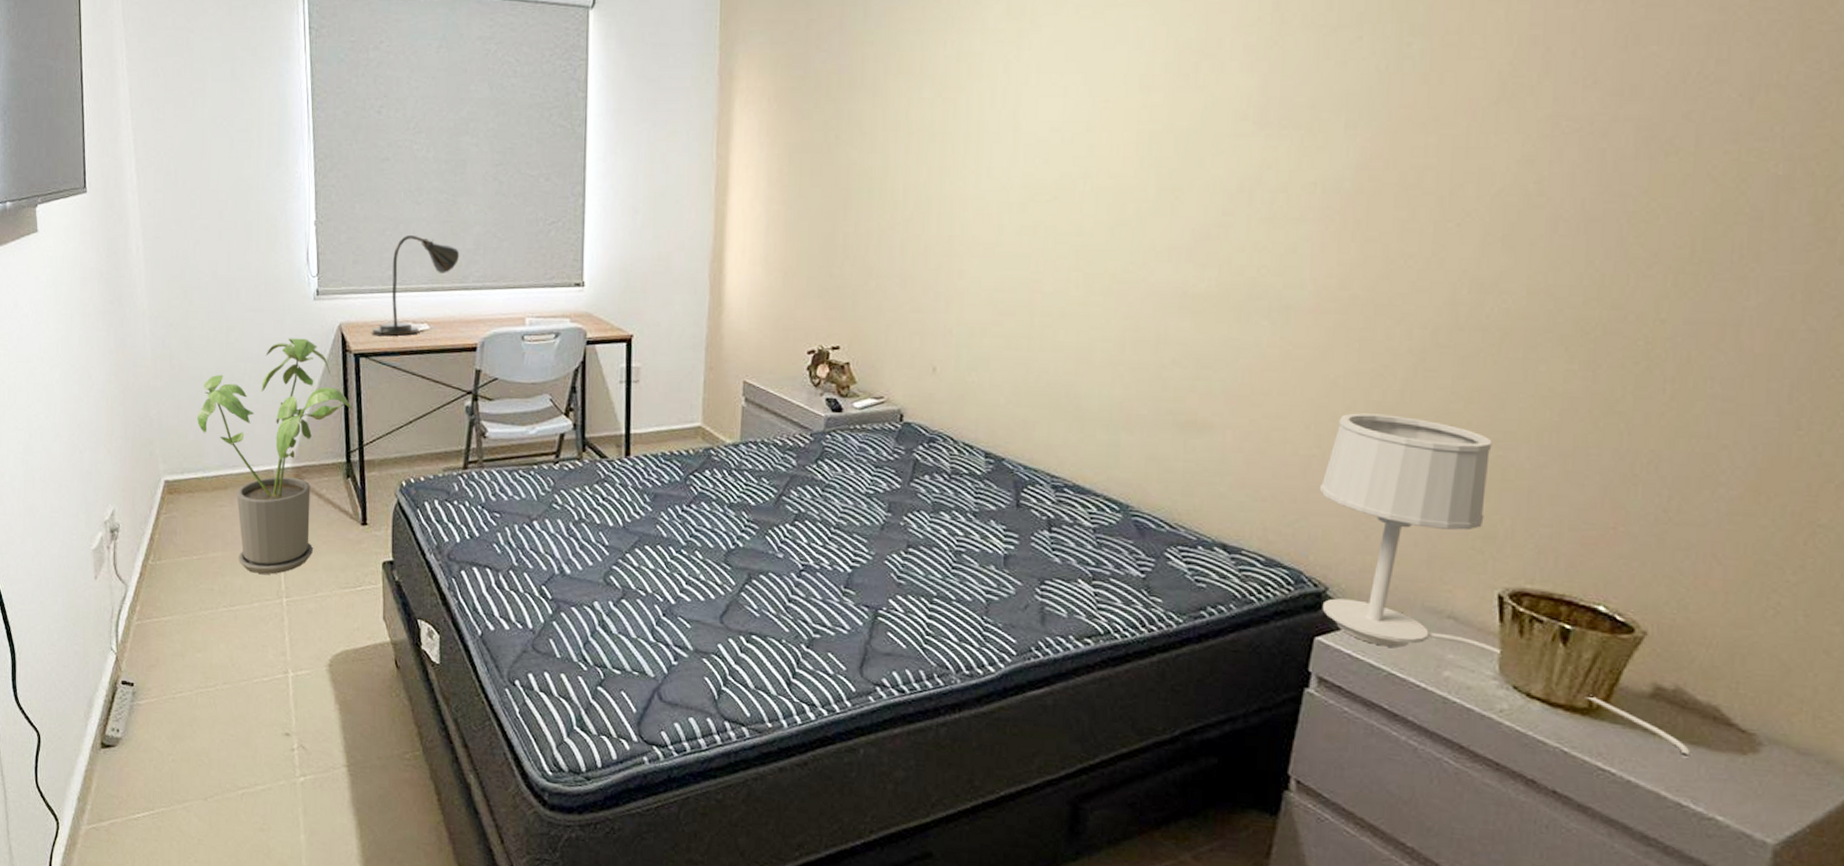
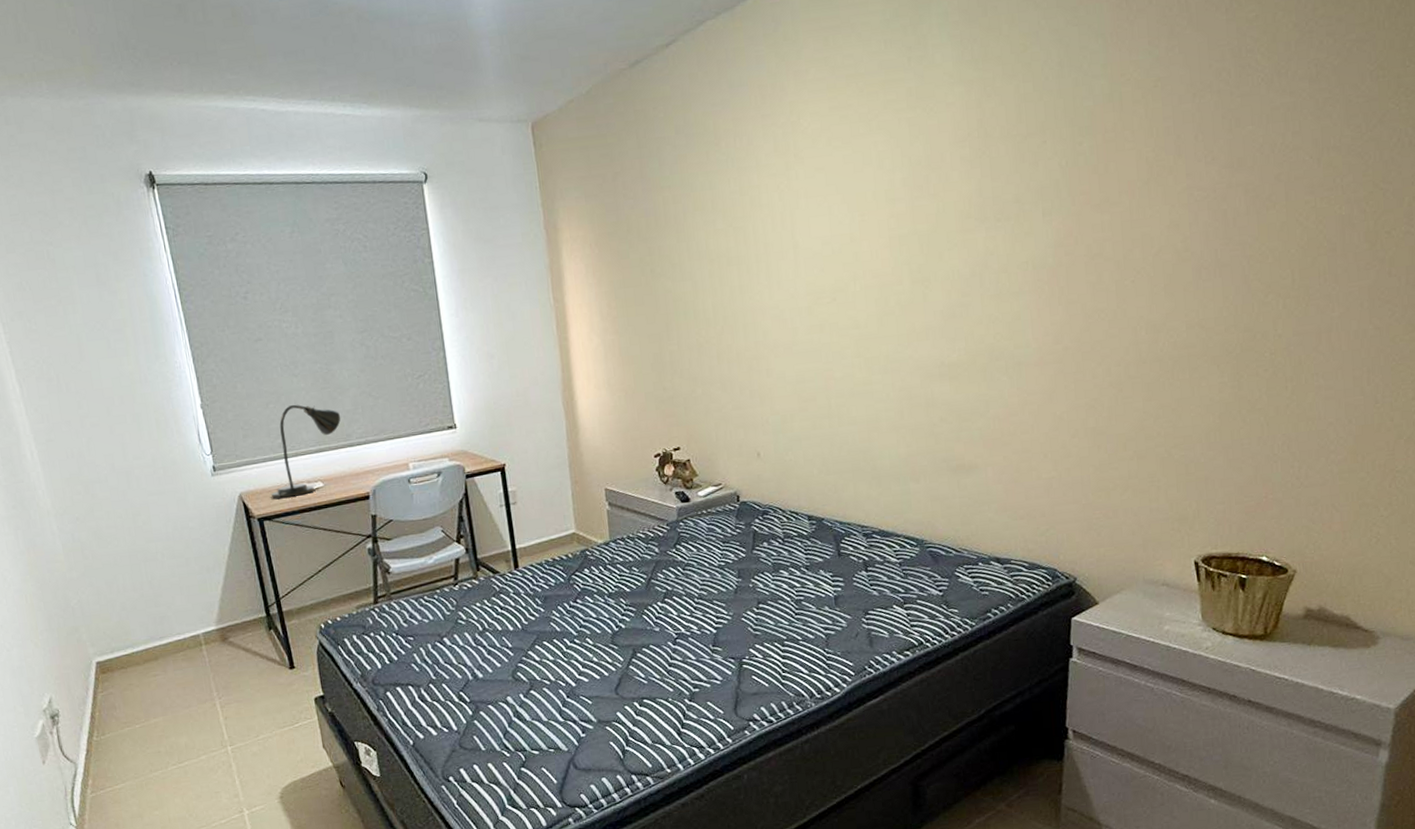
house plant: present [197,338,353,574] -> none [117,512,264,730]
table lamp: present [1319,413,1691,758] -> none [1060,436,1335,658]

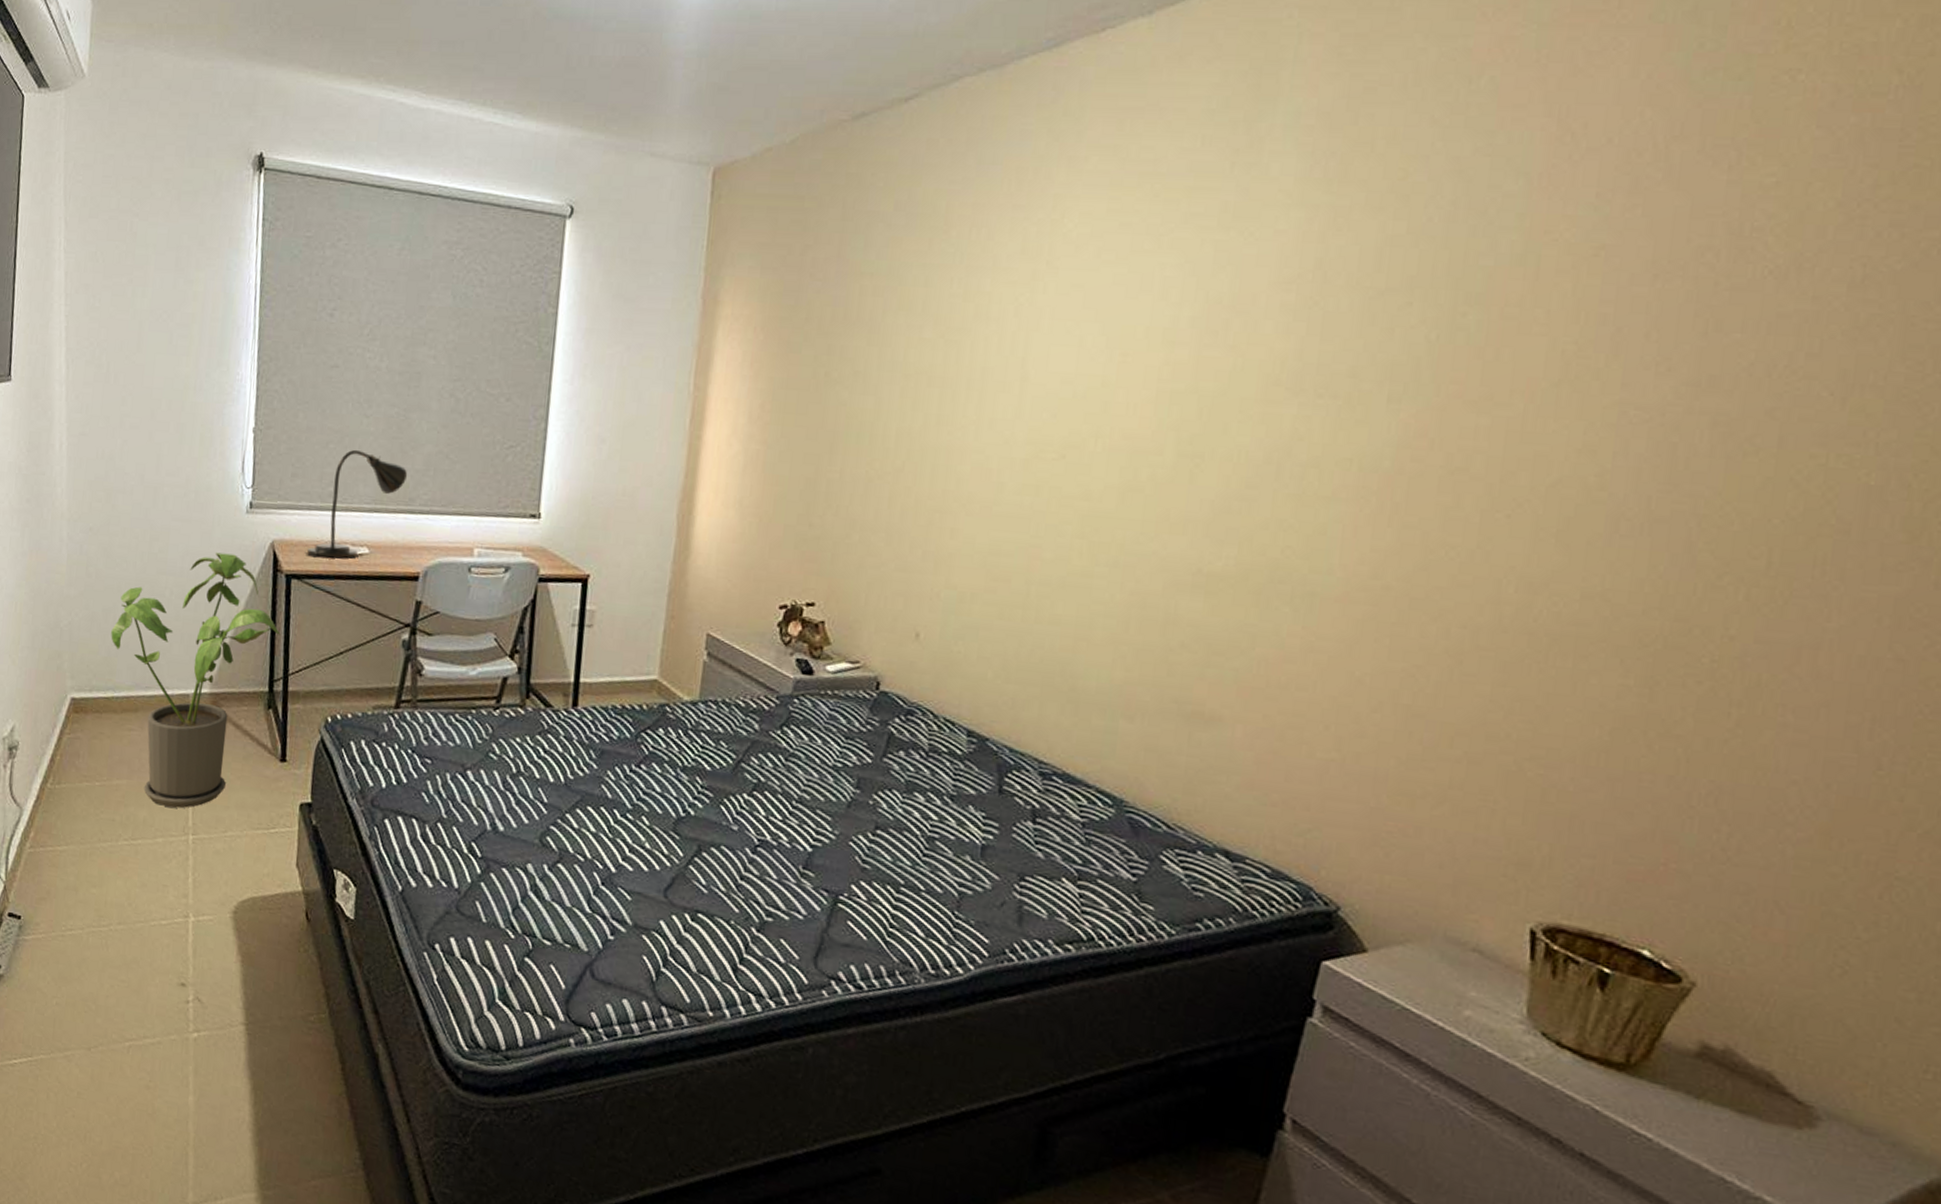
house plant: none [117,512,264,730] -> present [111,552,280,808]

